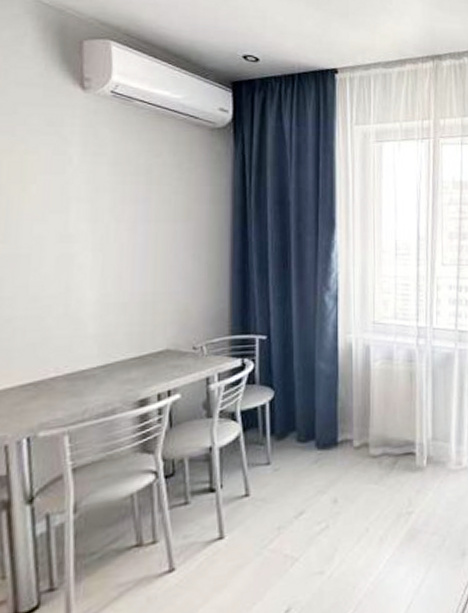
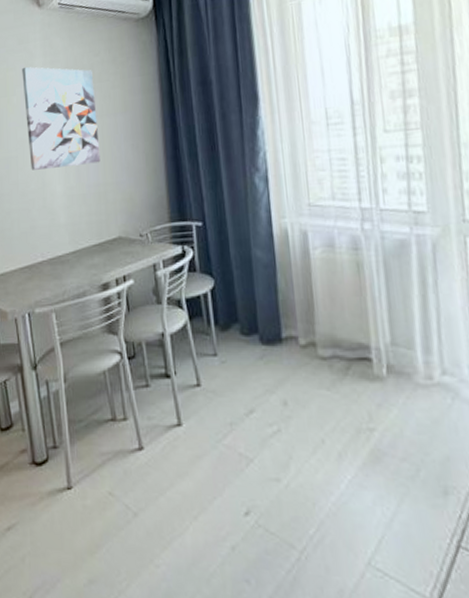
wall art: none [48,153,151,272] -> present [22,66,101,170]

